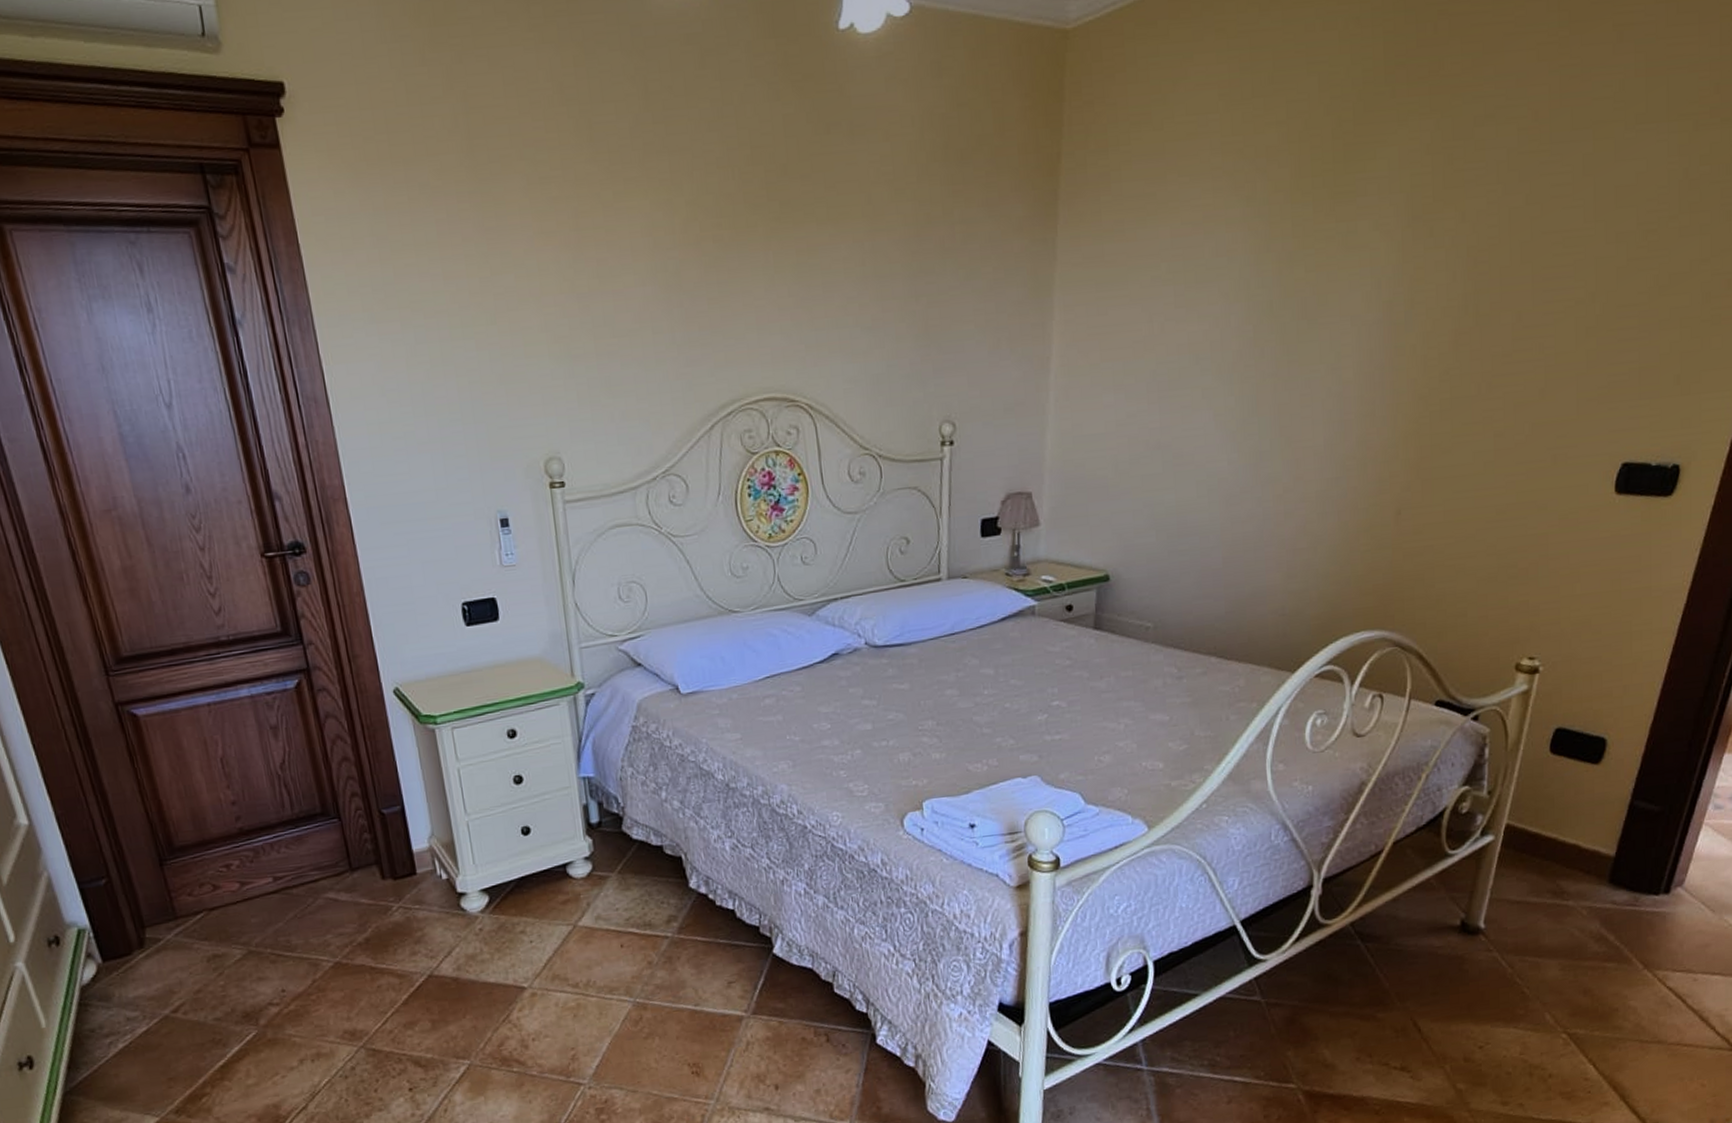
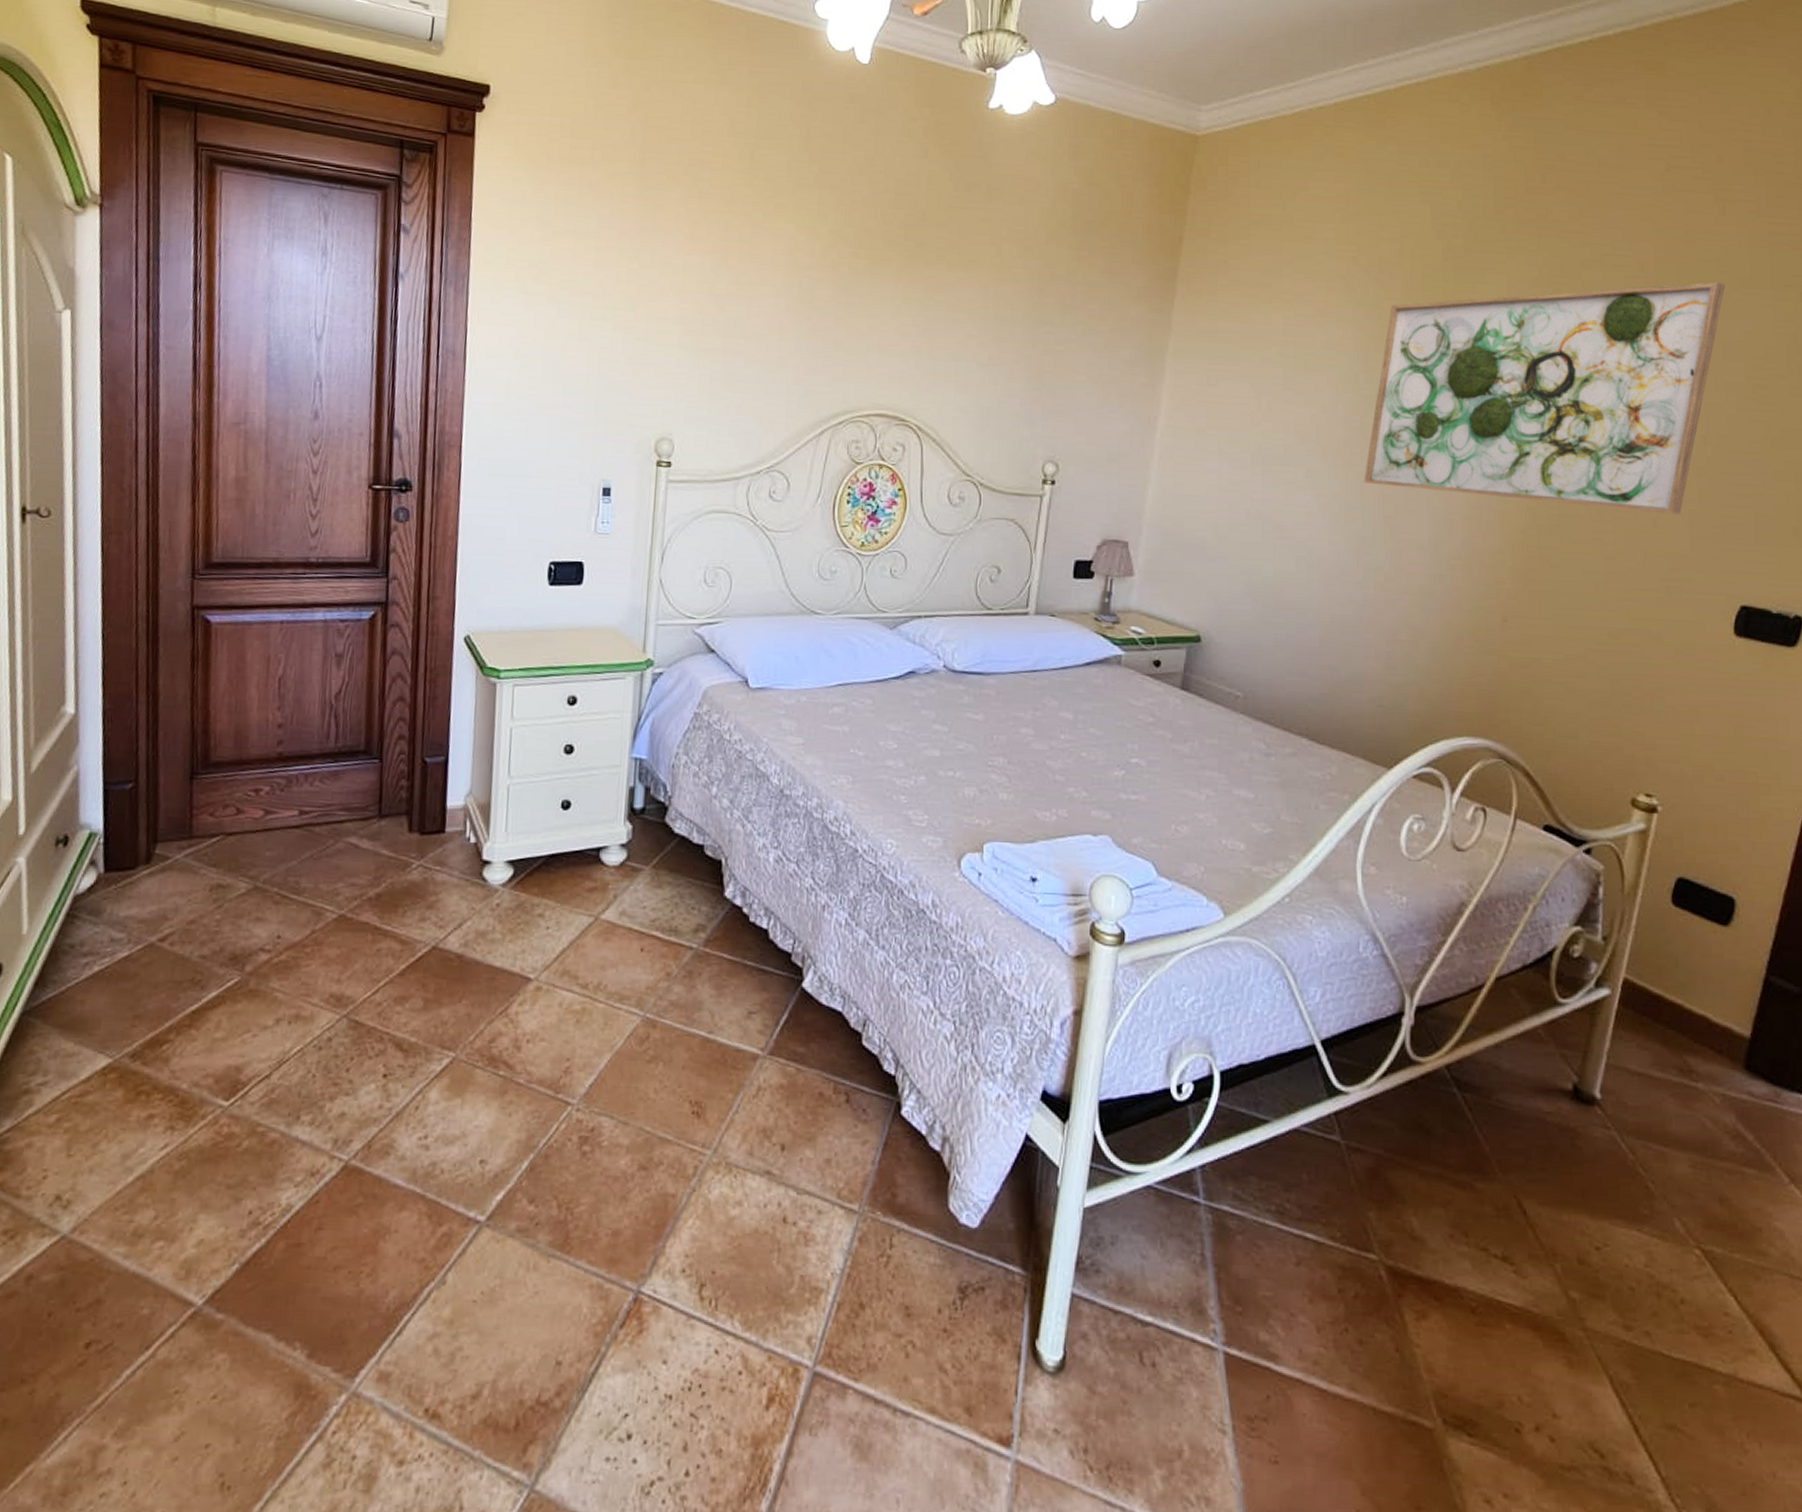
wall art: none [1259,121,1619,396] -> present [1363,282,1725,514]

